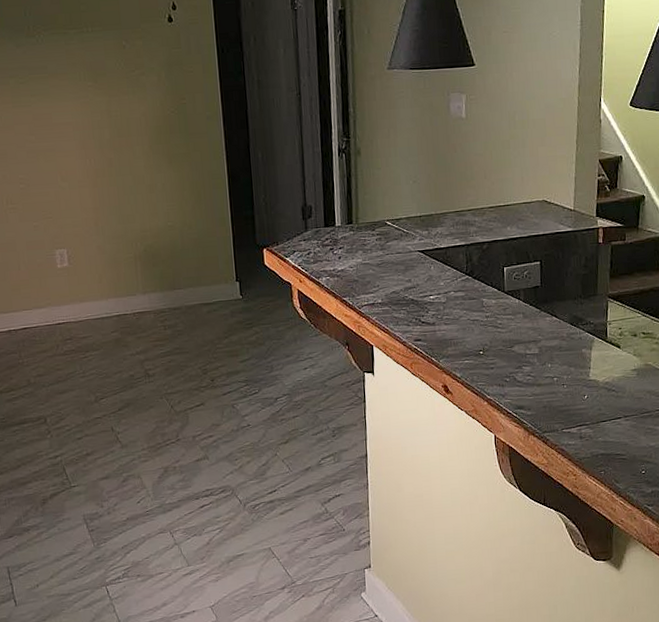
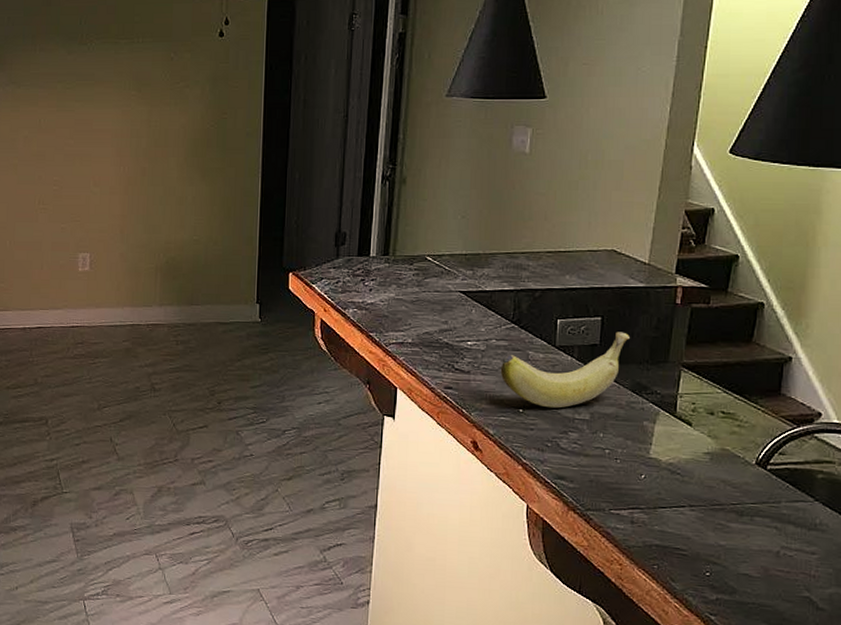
banana: none [460,272,566,348] -> present [500,331,631,409]

